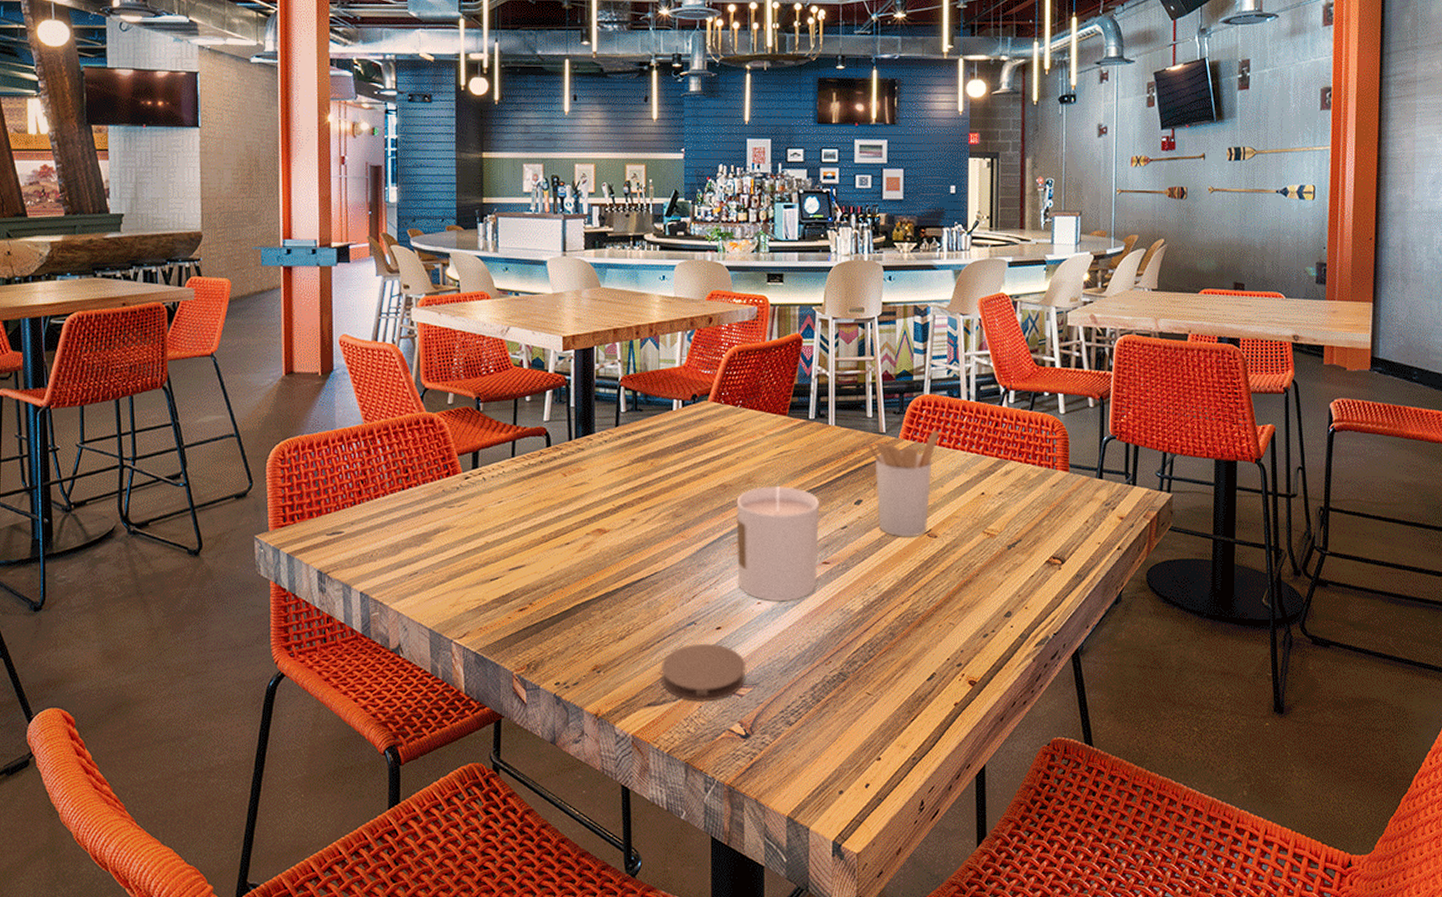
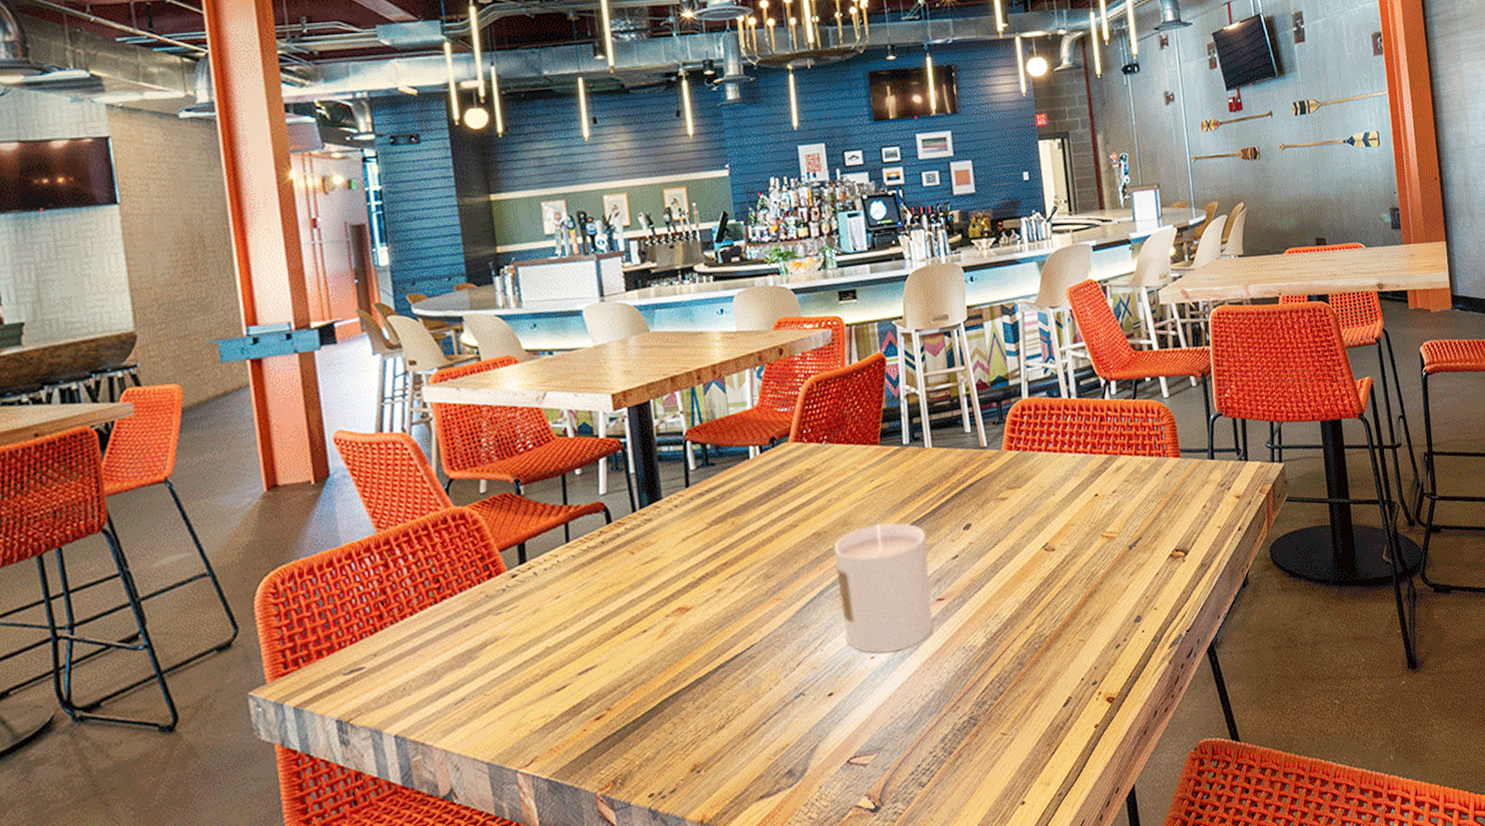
coaster: present [661,643,745,703] -> none [770,713,867,784]
utensil holder: present [865,430,939,537] -> none [966,435,1044,557]

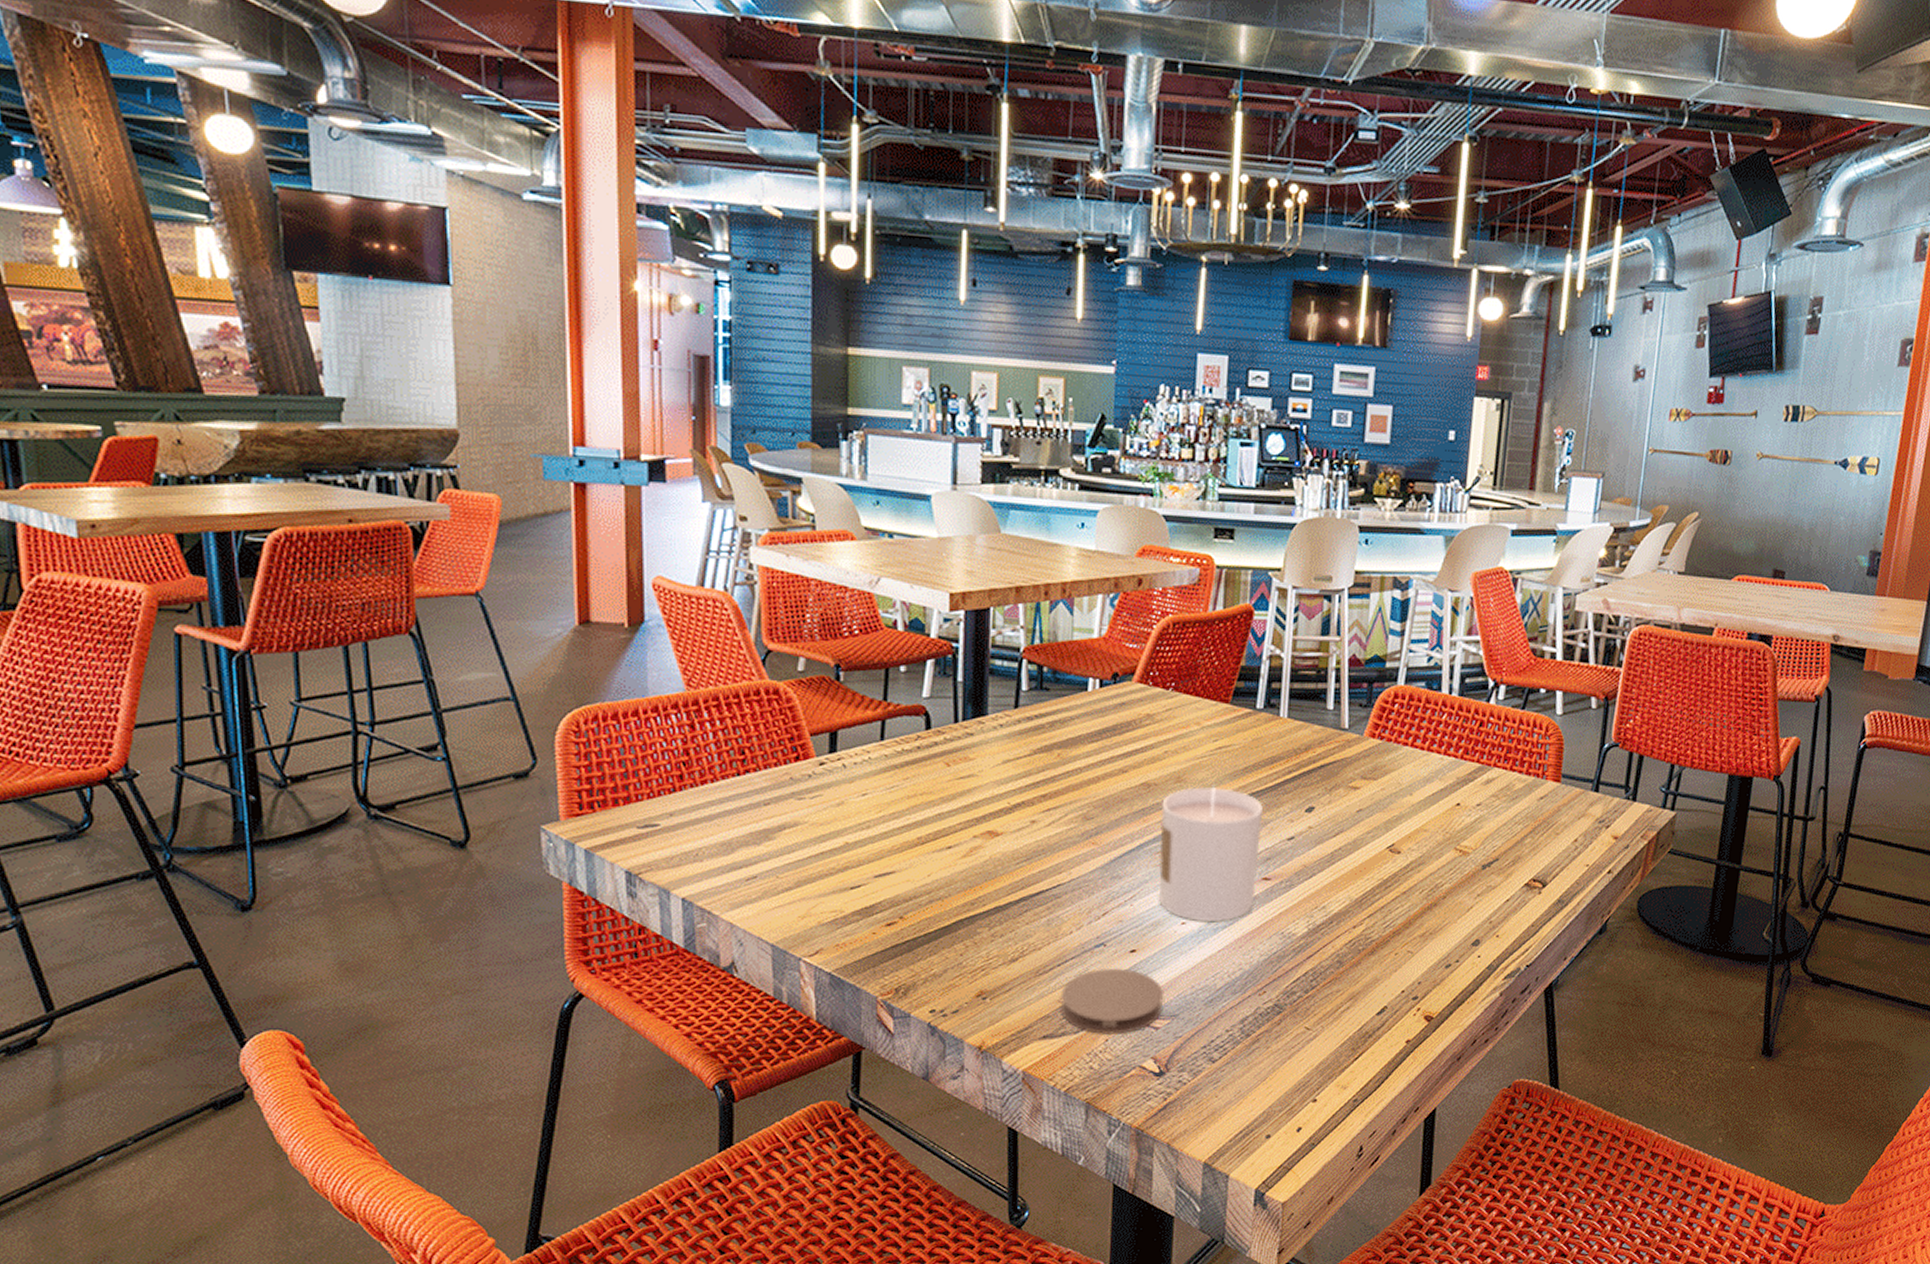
coaster: none [770,713,867,784] -> present [1060,968,1163,1036]

